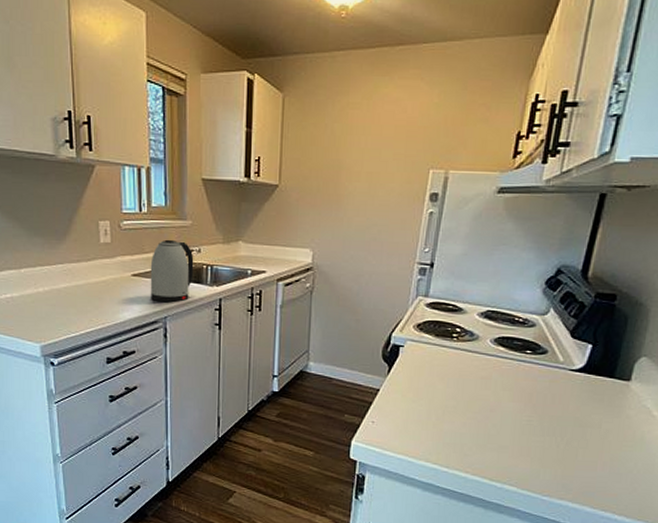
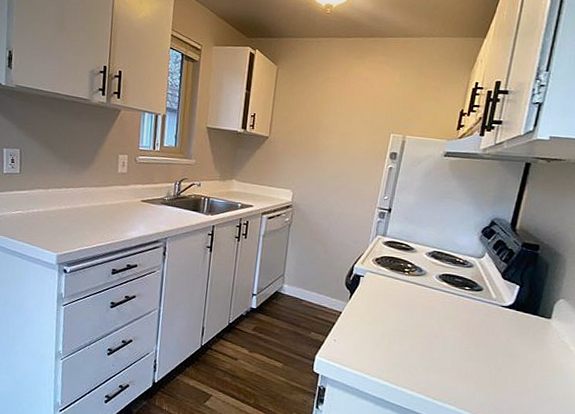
kettle: present [150,239,194,303] -> none [155,173,195,226]

